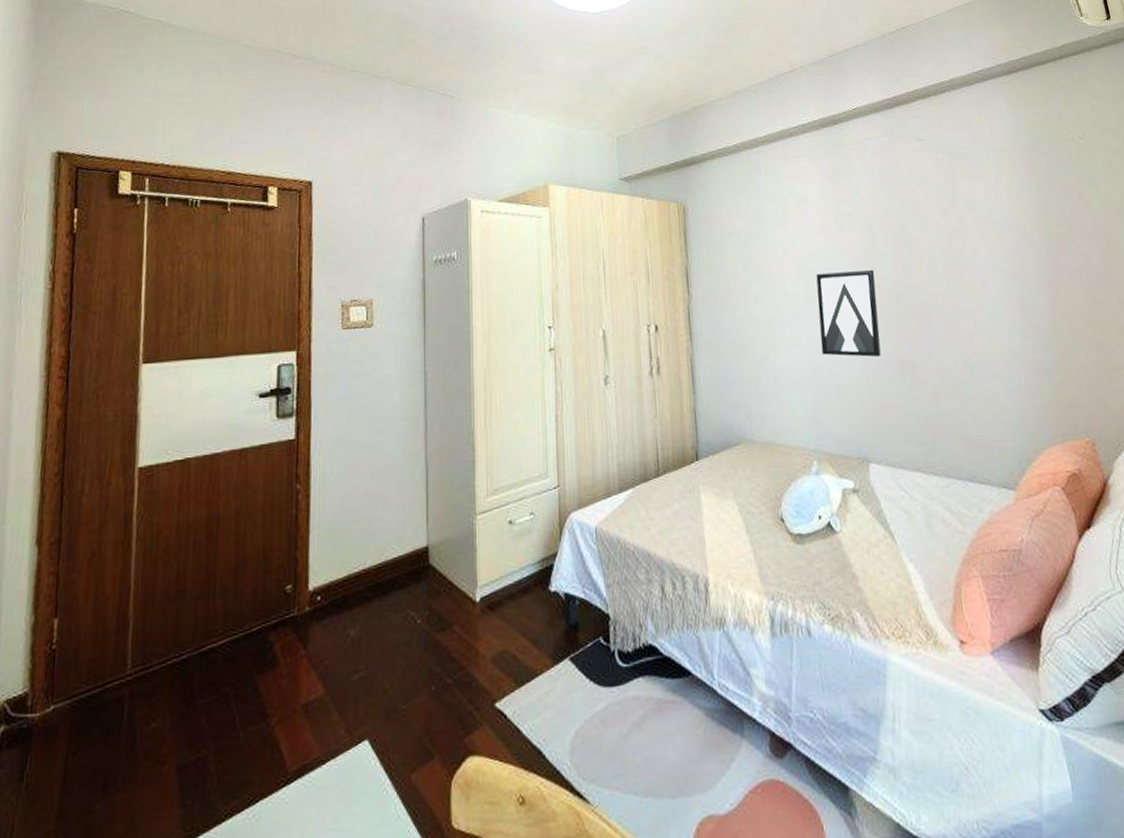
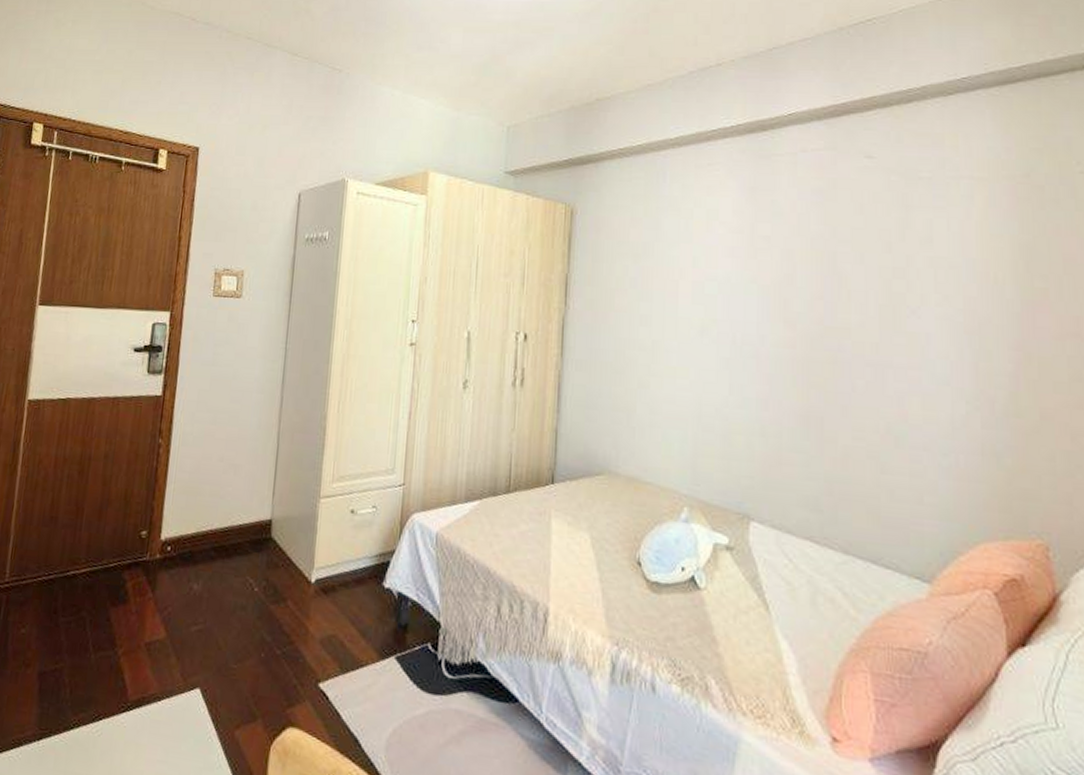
wall art: present [816,269,881,358] -> none [711,300,788,405]

